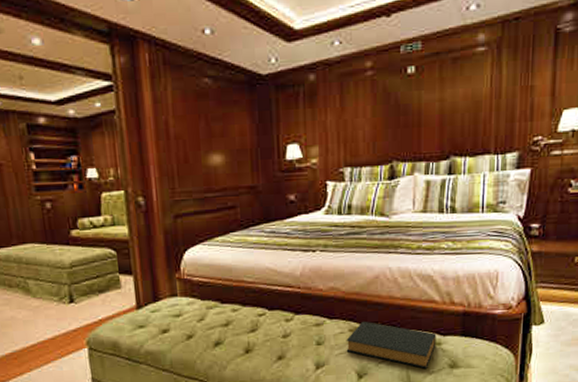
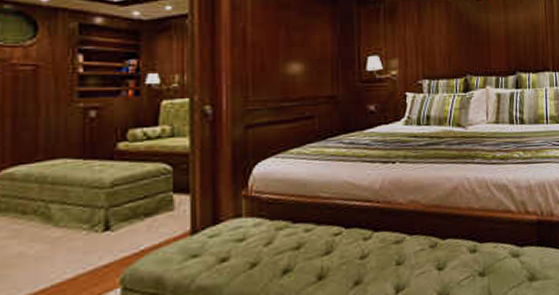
hardback book: present [346,321,437,369] -> none [427,235,515,284]

